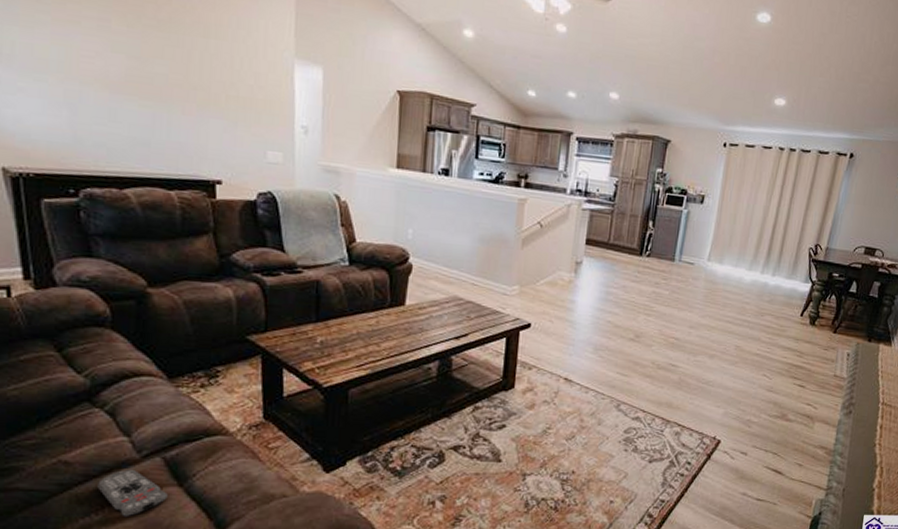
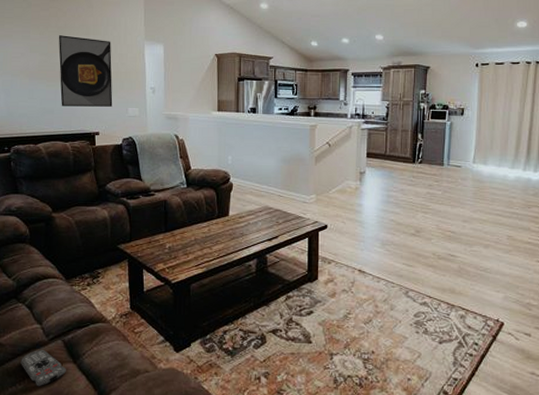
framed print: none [158,32,244,147] -> present [58,35,113,107]

